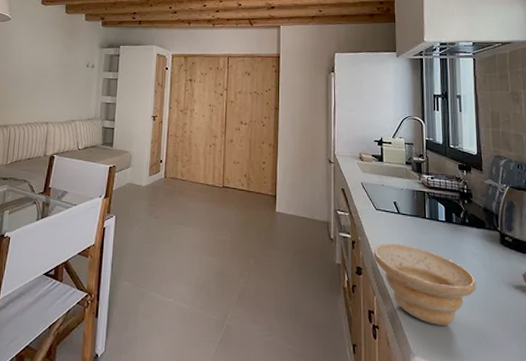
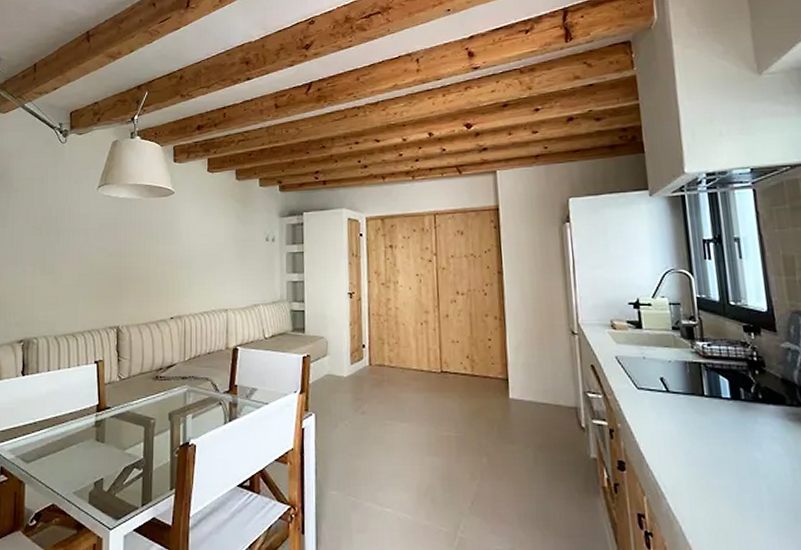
bowl: present [373,243,476,326] -> none [638,430,780,529]

